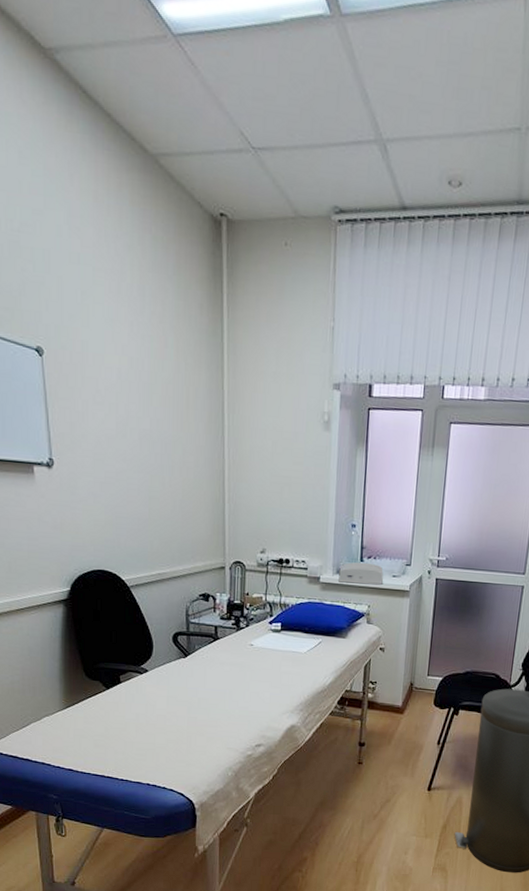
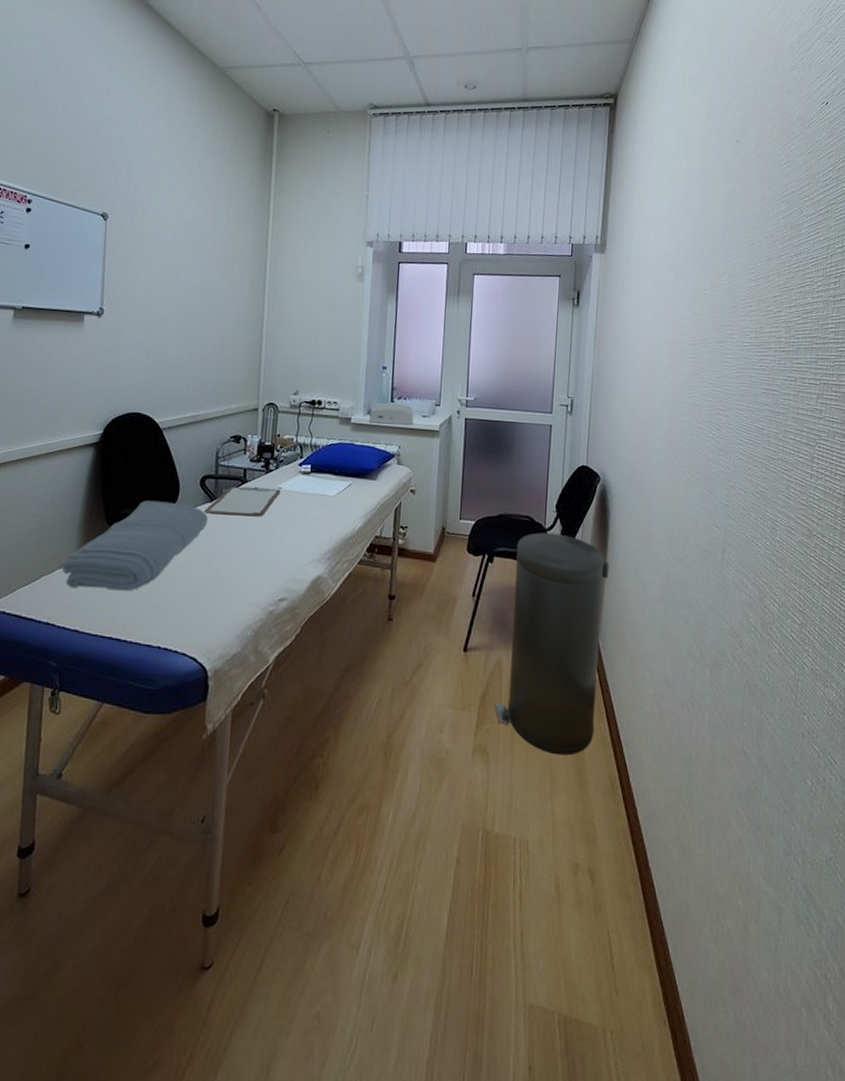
towel: none [46,655,183,736] -> present [58,500,208,591]
clipboard: none [179,643,253,672] -> present [204,486,281,517]

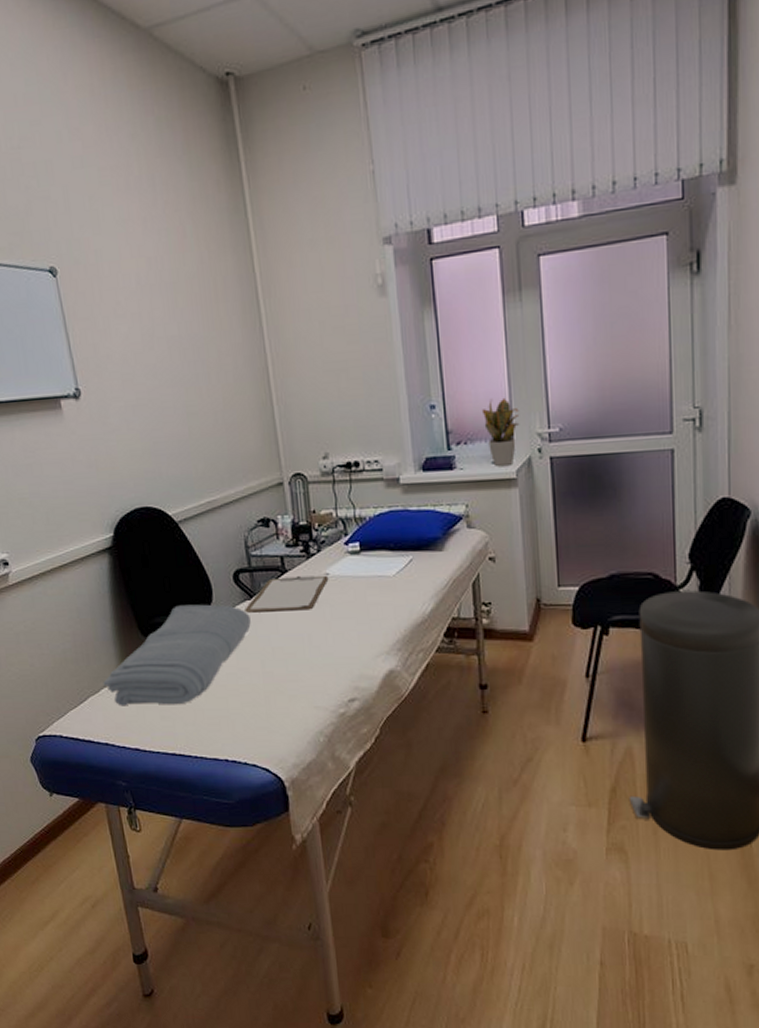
tissue dispenser: present [369,403,413,425] -> none [422,450,480,481]
potted plant: none [420,368,447,421] -> present [481,397,520,467]

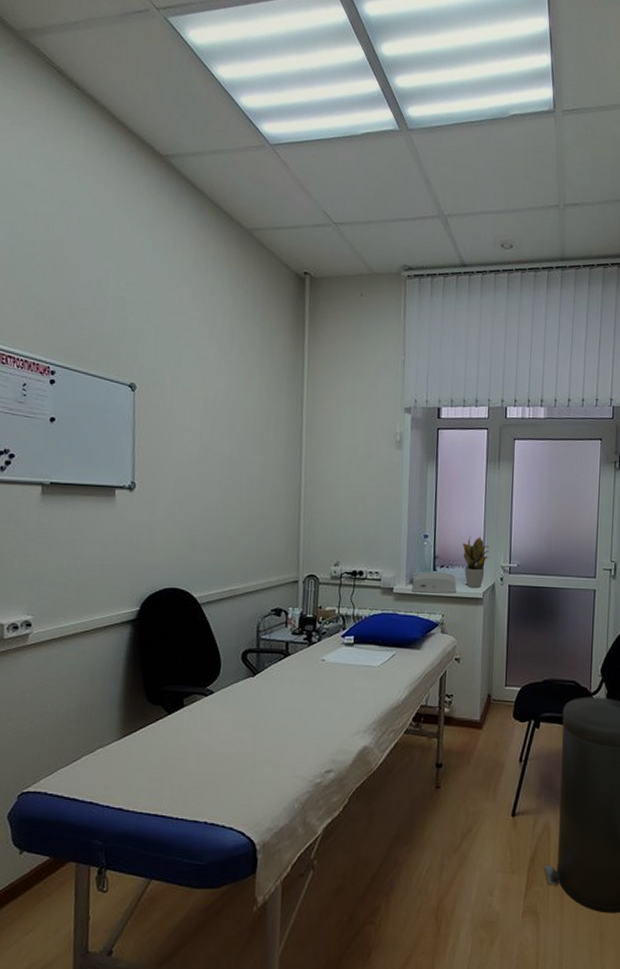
towel: present [103,604,251,706] -> none [100,676,251,768]
clipboard: present [245,575,329,613] -> none [247,659,324,690]
tissue dispenser: none [422,450,480,481] -> present [412,571,456,594]

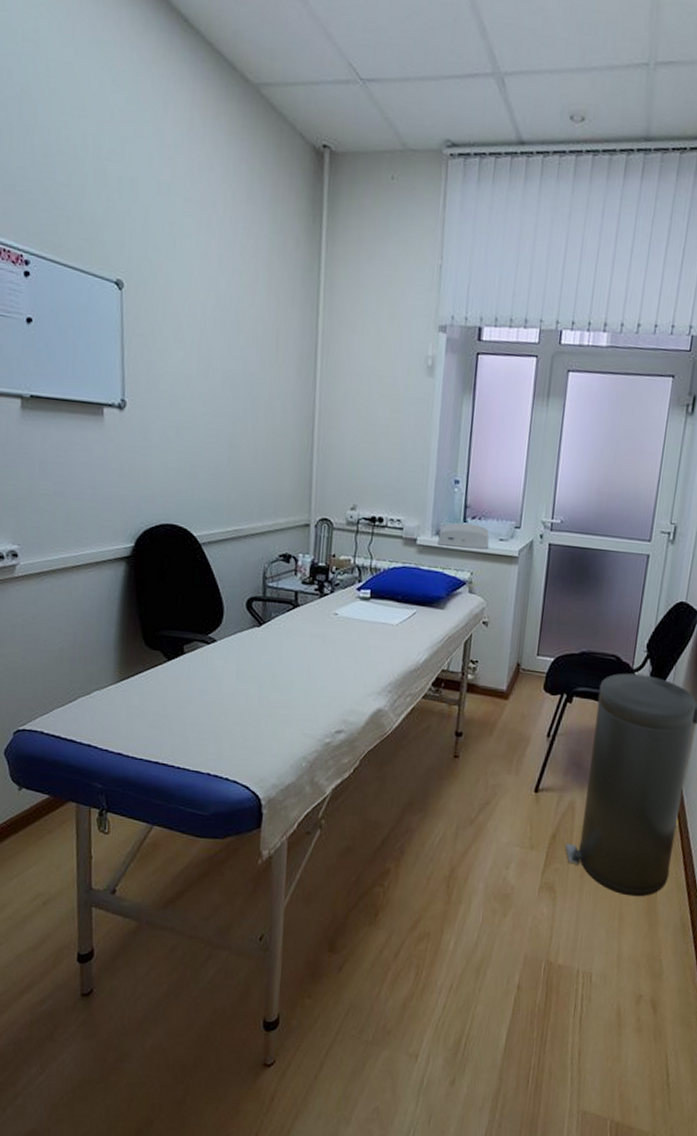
potted plant: present [462,536,490,589] -> none [498,484,530,545]

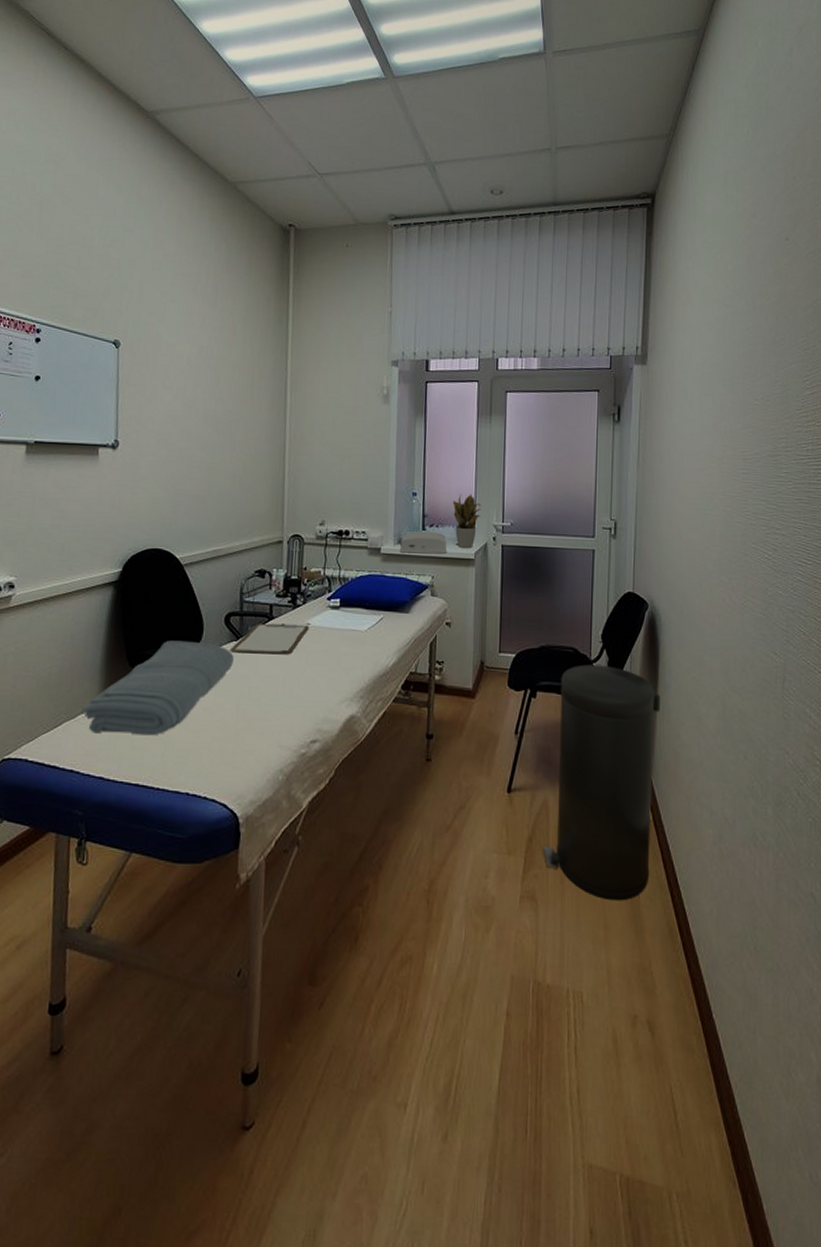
towel: none [96,622,256,716] -> present [81,640,234,736]
clipboard: none [252,610,337,645] -> present [230,623,309,655]
potted plant: none [498,484,530,545] -> present [452,493,482,549]

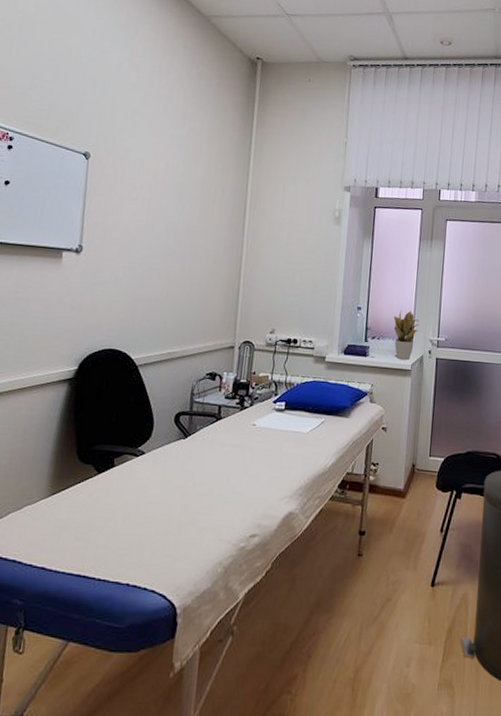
towel: present [81,640,234,736] -> none [27,436,181,528]
clipboard: present [230,623,309,655] -> none [178,423,255,454]
tissue dispenser: present [400,531,447,554] -> none [343,342,386,364]

